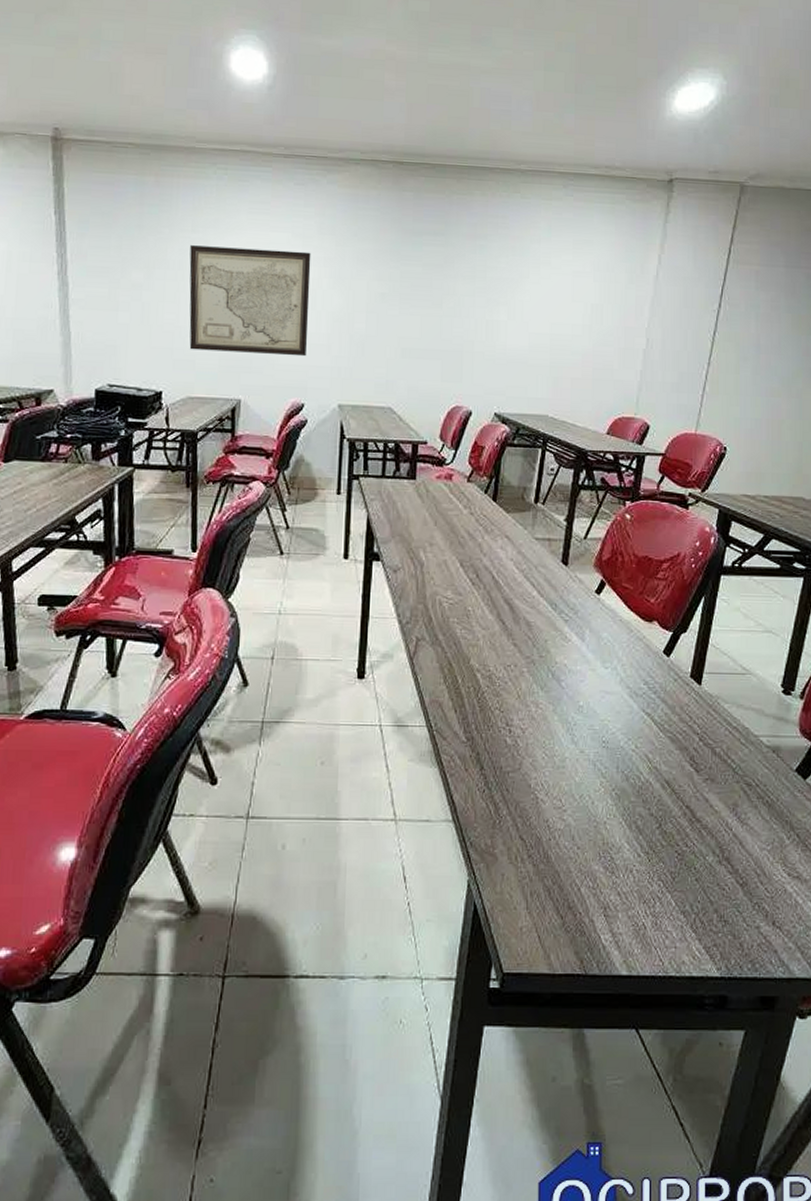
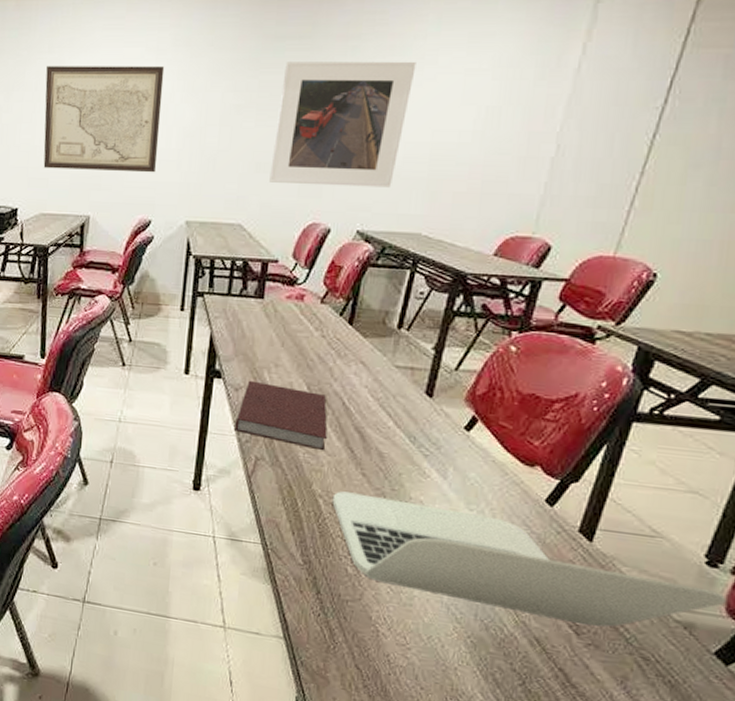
notebook: none [395,561,481,626] -> present [234,380,328,451]
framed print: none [415,256,534,374] -> present [269,61,416,188]
laptop: none [489,663,799,762] -> present [332,491,727,628]

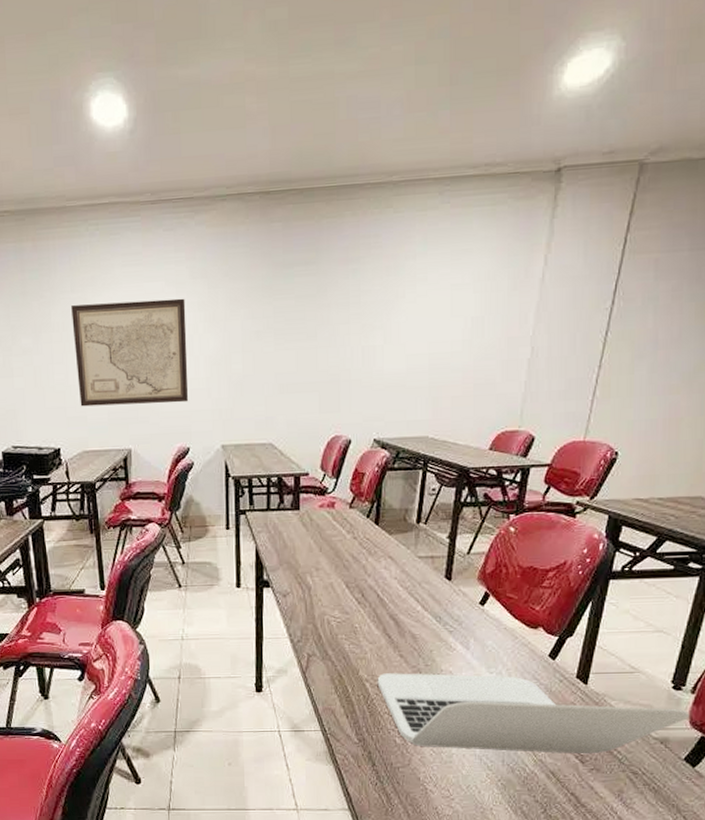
notebook: present [234,380,328,451] -> none [286,585,367,640]
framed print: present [269,61,416,188] -> none [292,280,409,402]

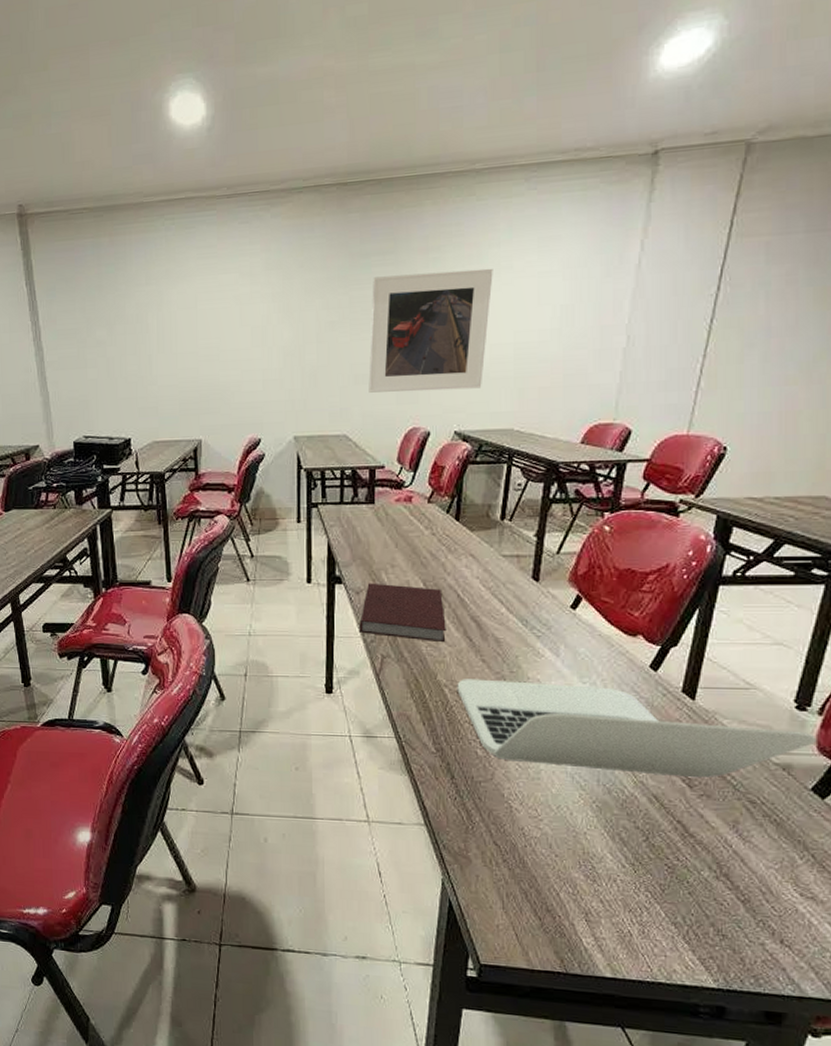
wall art: present [71,298,189,407] -> none [146,289,261,397]
notebook: none [286,585,367,640] -> present [359,583,446,643]
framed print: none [292,280,409,402] -> present [368,268,493,393]

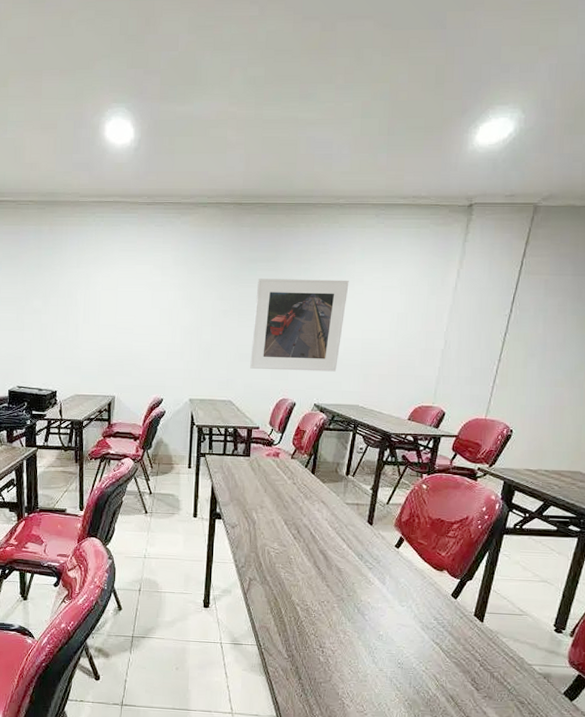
notebook: present [359,583,446,643] -> none [233,519,301,570]
laptop: present [457,679,817,779] -> none [306,599,569,684]

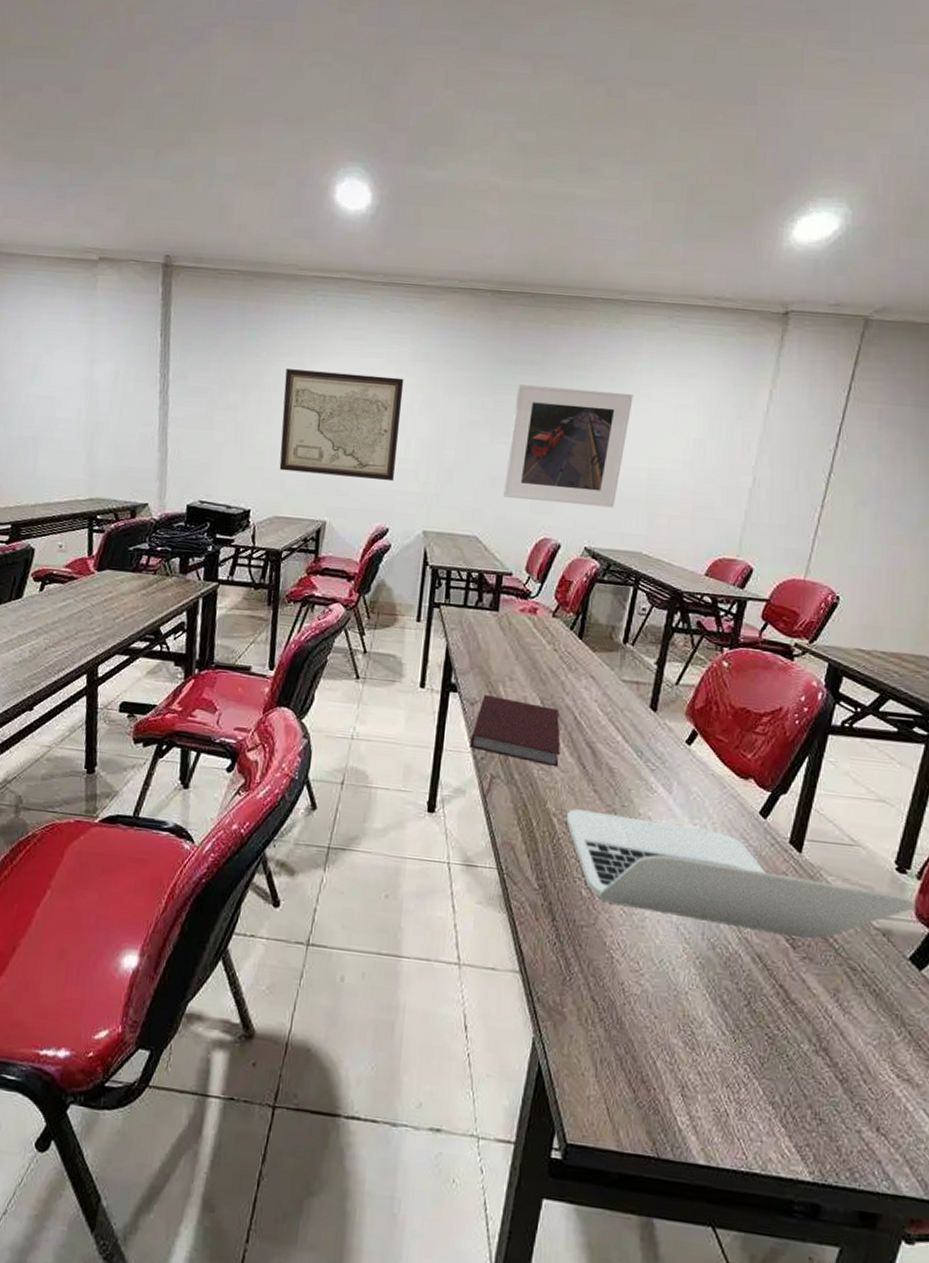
wall art: none [75,278,169,362] -> present [279,369,404,482]
notebook: none [233,519,301,570] -> present [470,694,561,768]
laptop: none [306,599,569,684] -> present [566,809,915,940]

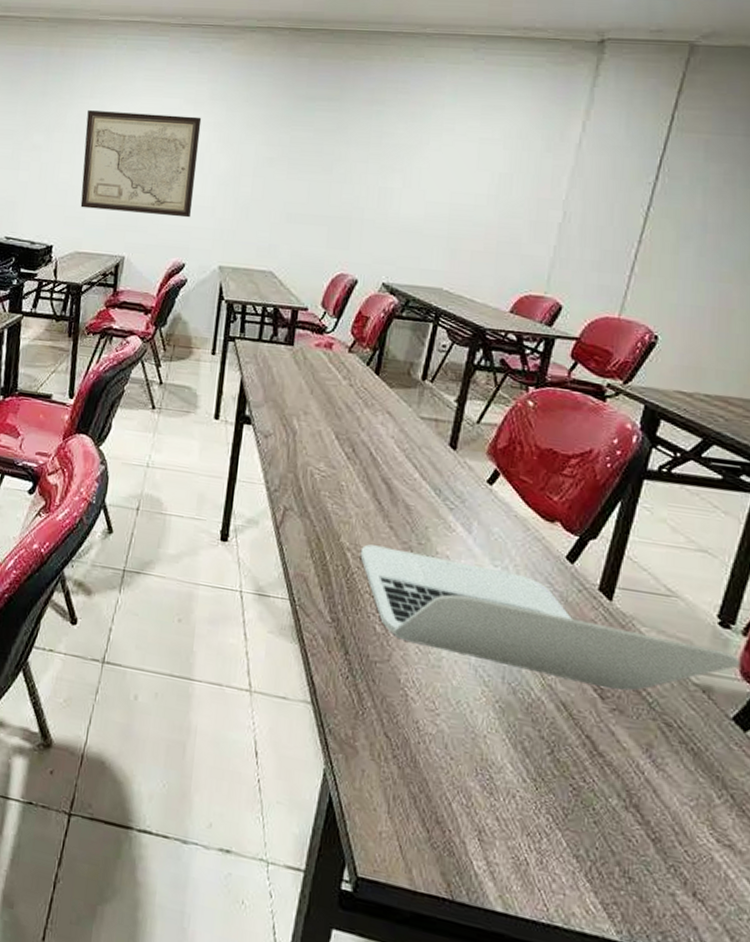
notebook: present [470,694,561,768] -> none [263,427,356,502]
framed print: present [503,384,633,508] -> none [300,121,435,243]

